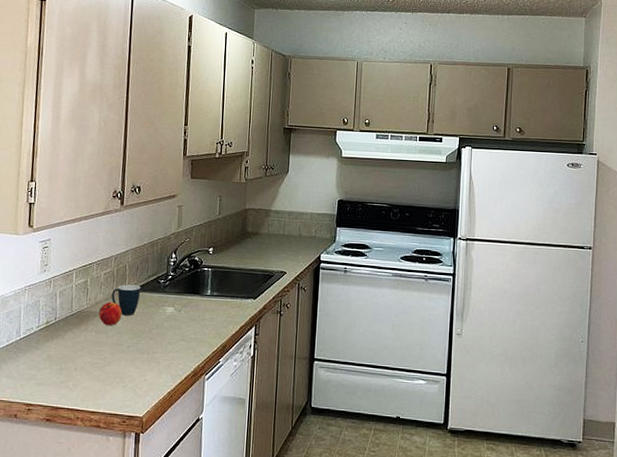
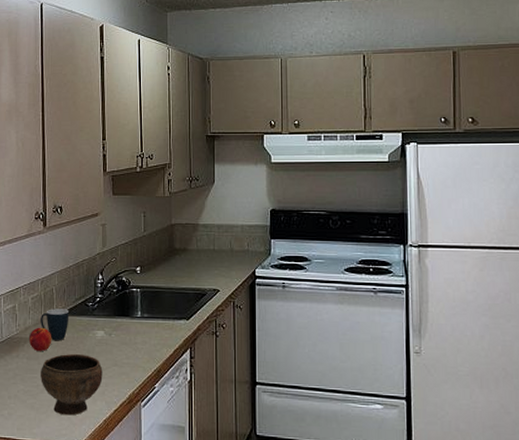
bowl: none [108,328,170,387] -> present [41,353,103,416]

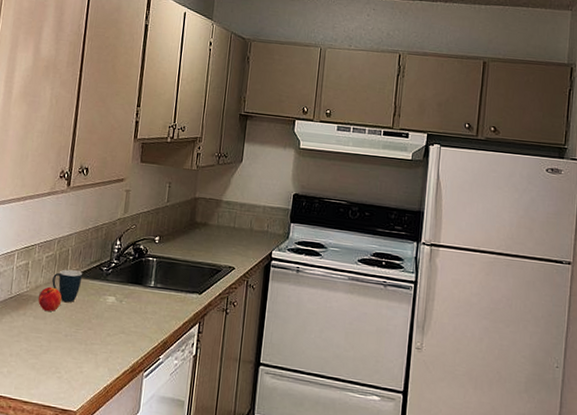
bowl: present [41,353,103,416] -> none [45,316,110,379]

